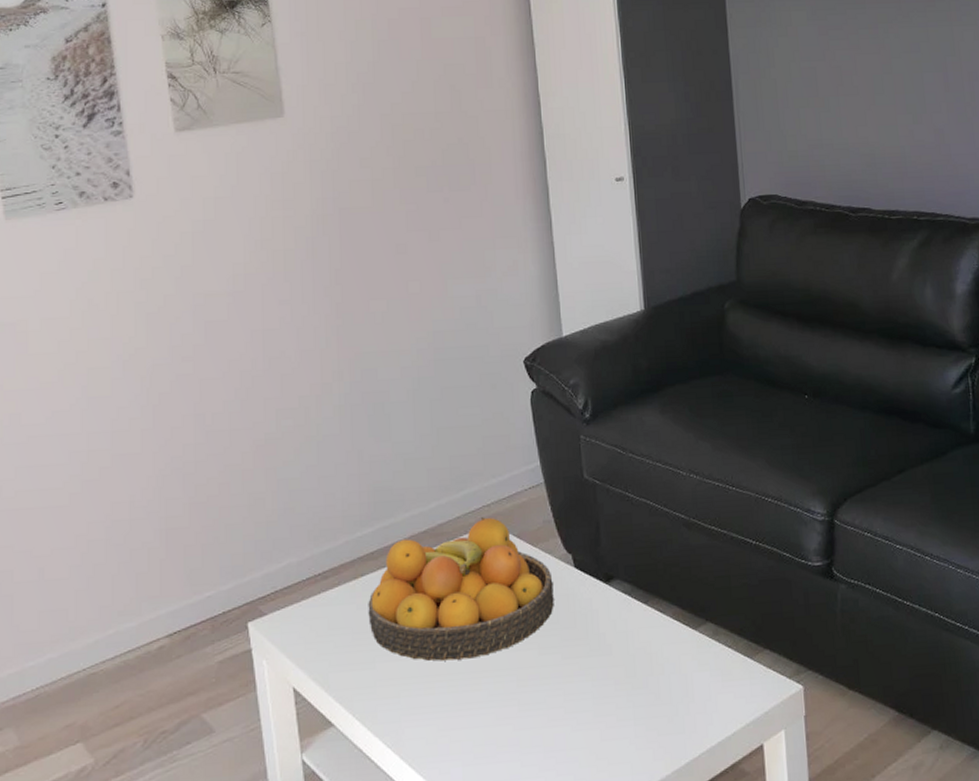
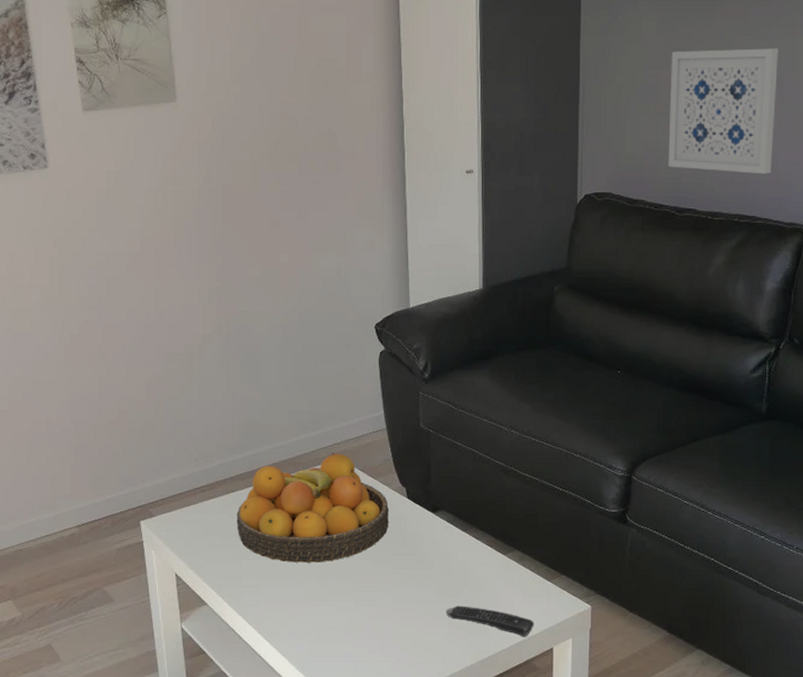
remote control: none [630,699,738,734] -> present [446,606,534,637]
wall art: none [825,35,946,168] -> present [668,48,778,175]

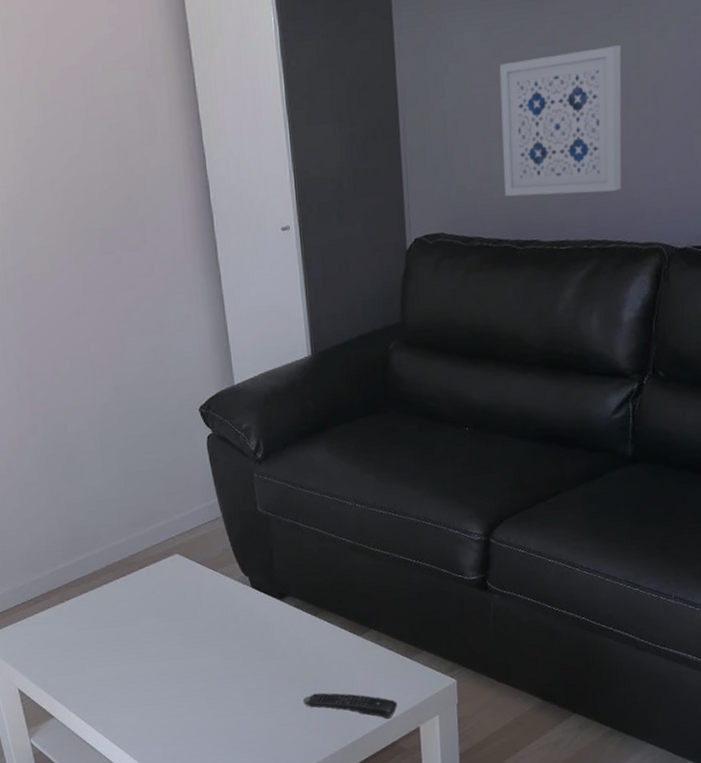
fruit bowl: present [237,453,389,563] -> none [74,548,235,666]

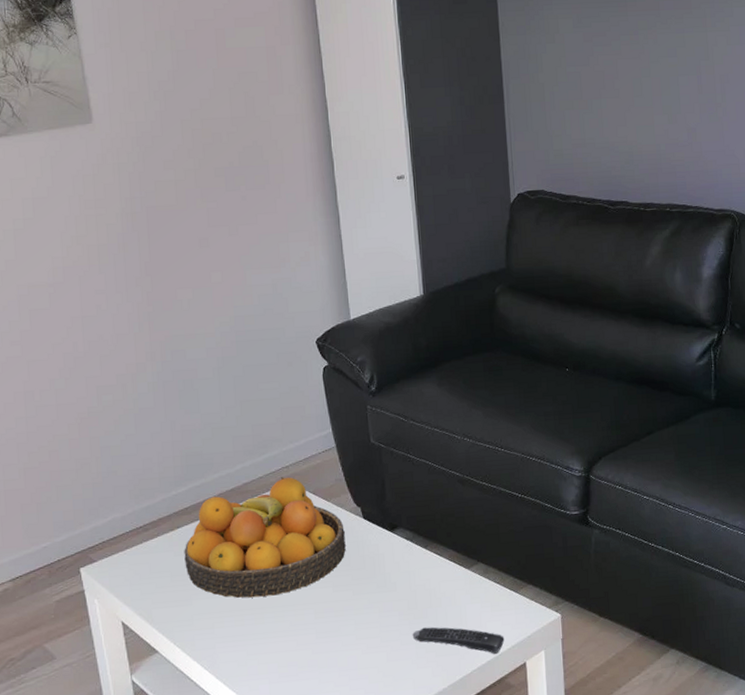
fruit bowl: none [74,548,235,666] -> present [184,477,346,598]
wall art: present [499,45,622,197] -> none [590,40,697,164]

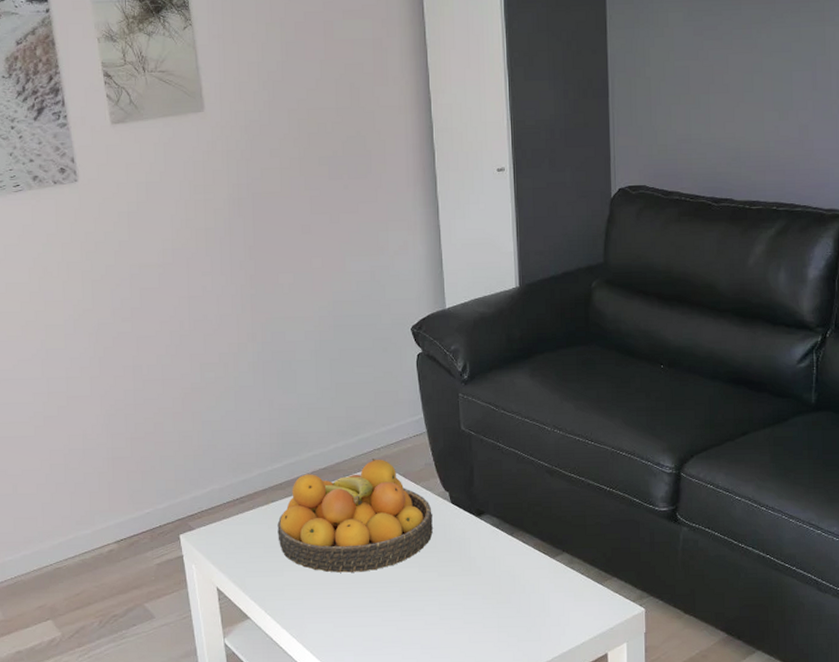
remote control: present [412,627,505,654] -> none [495,612,587,643]

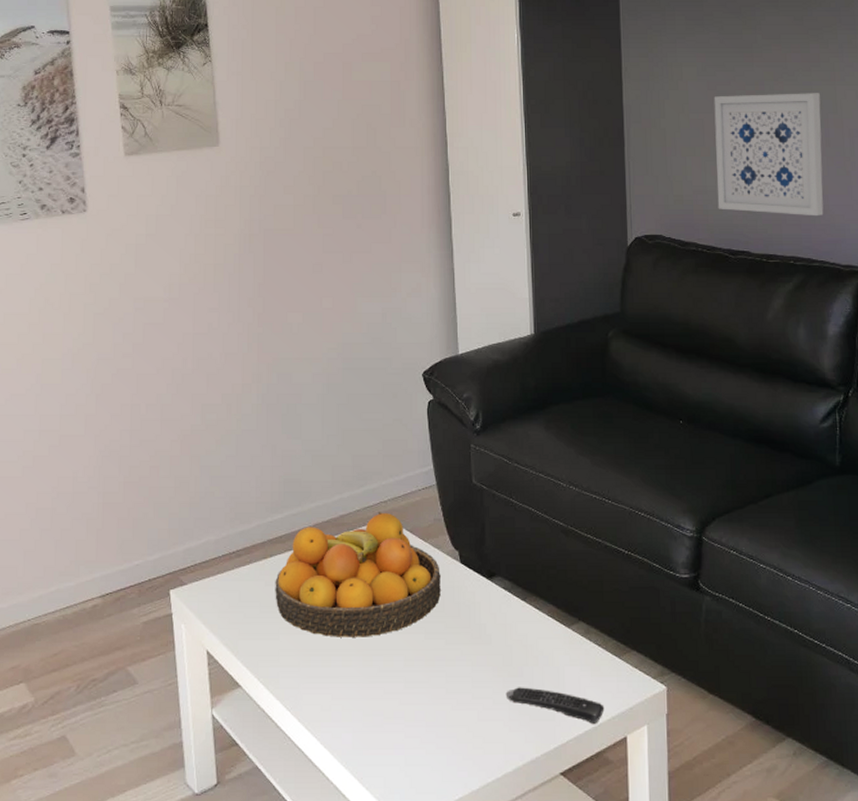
remote control: none [495,612,587,643] -> present [505,687,605,724]
wall art: none [700,35,809,162] -> present [714,93,824,217]

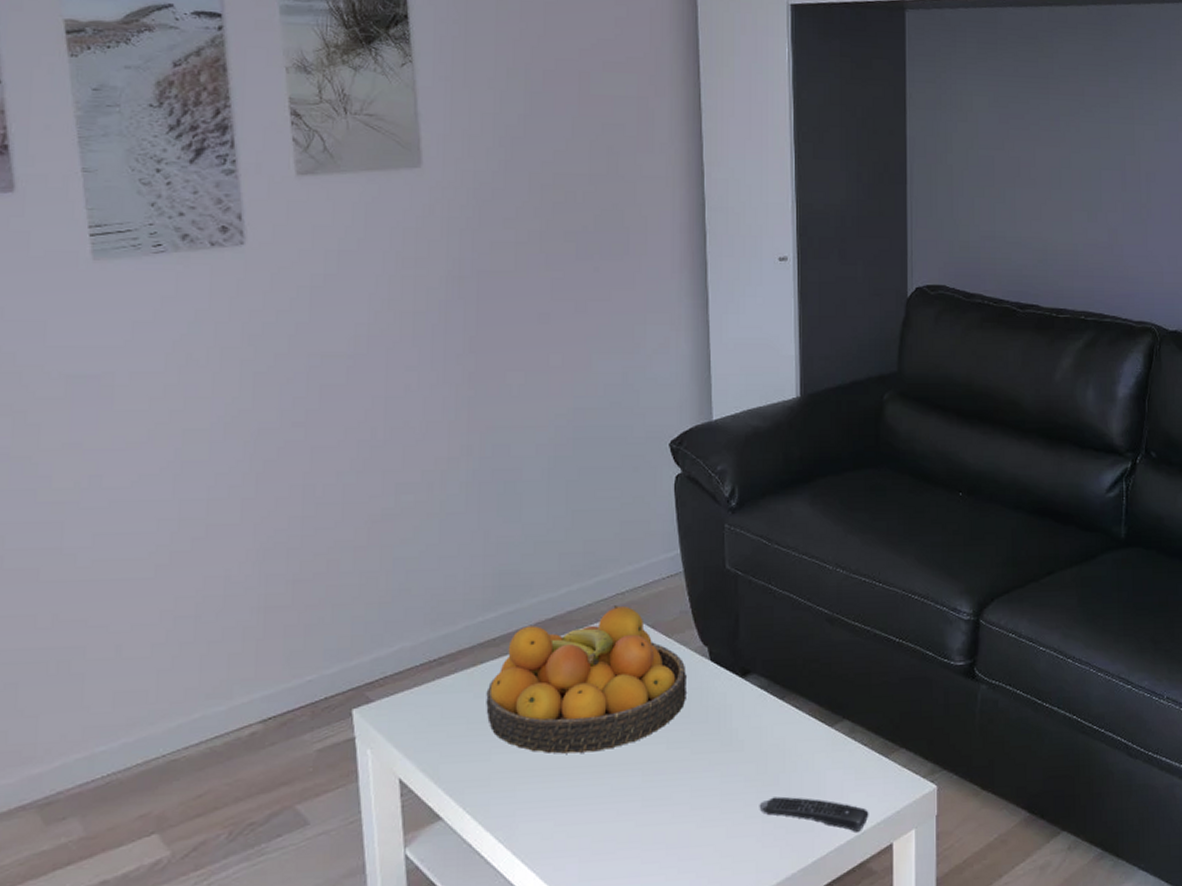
wall art: present [714,93,824,217] -> none [1005,130,1118,268]

